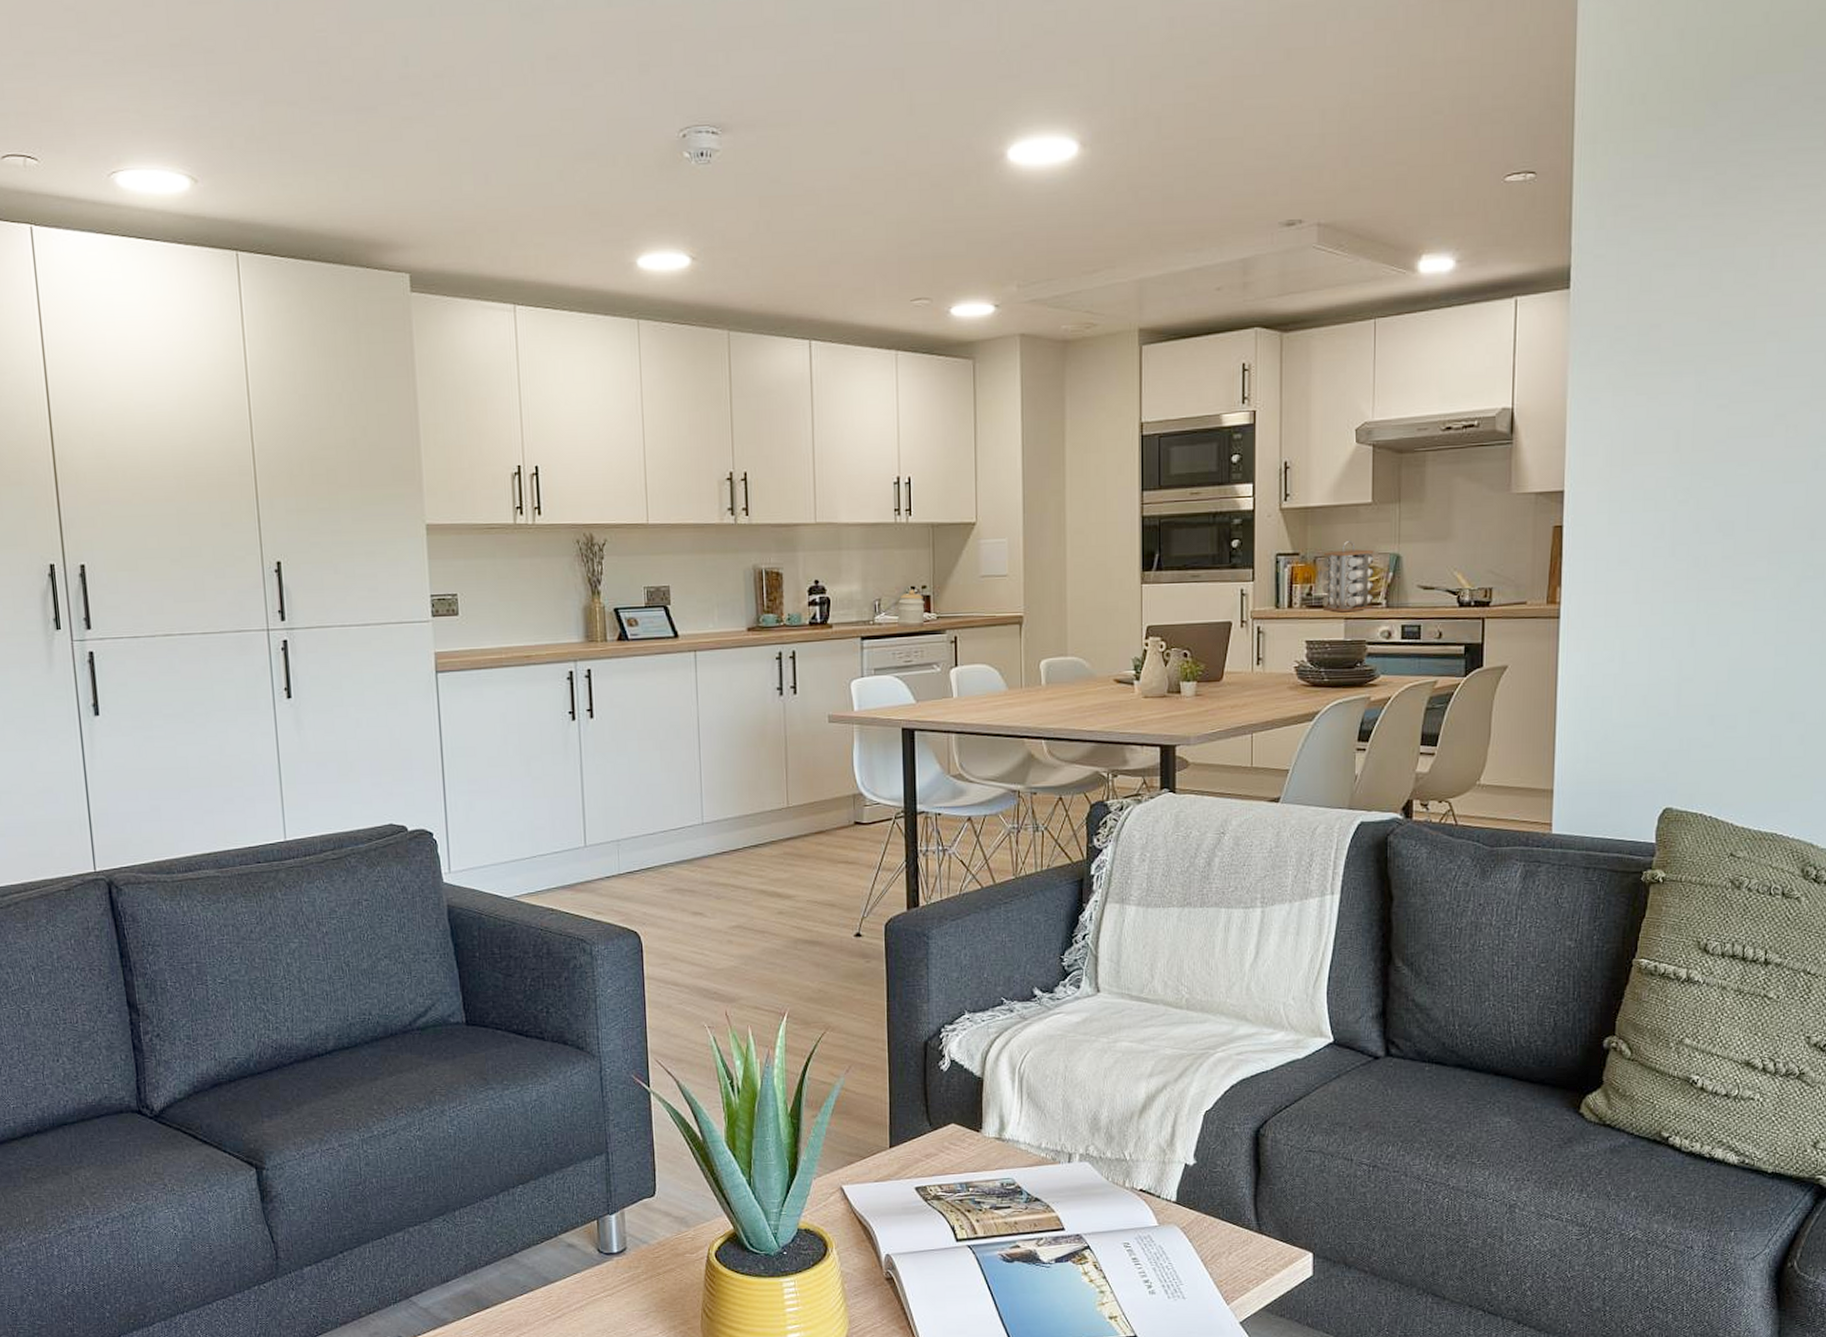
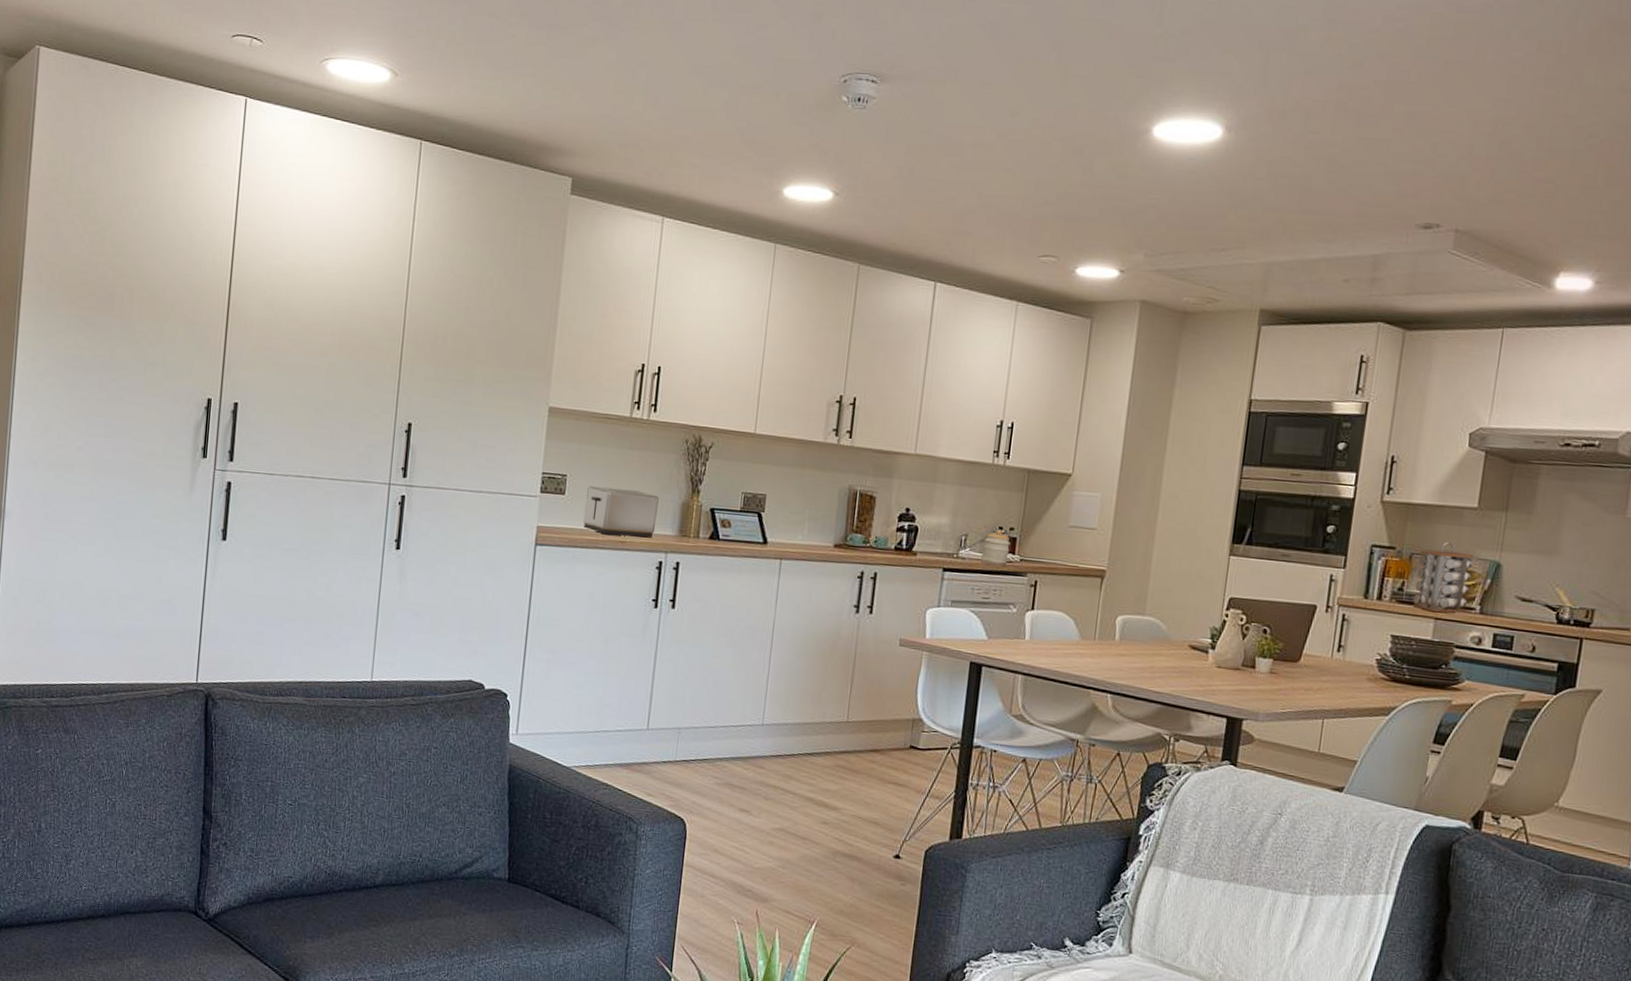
toaster: none [481,600,560,652] -> present [583,486,659,538]

